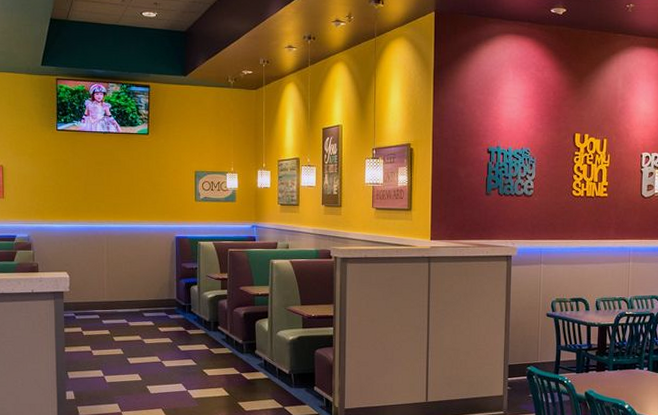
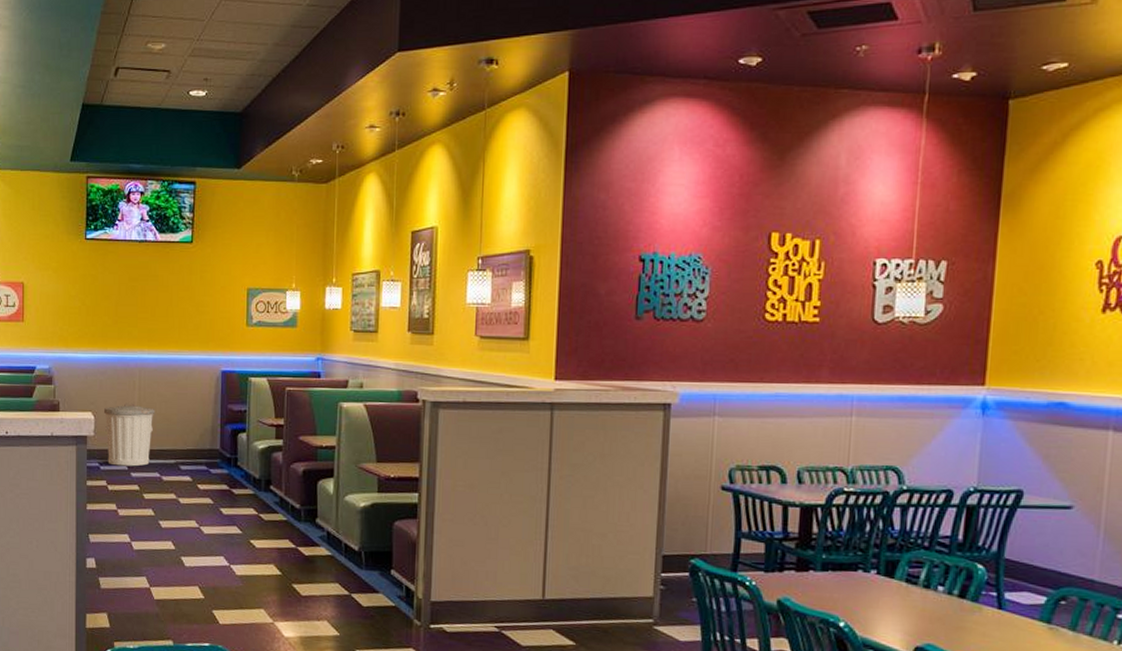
trash can: none [77,264,122,315] -> present [103,402,156,467]

